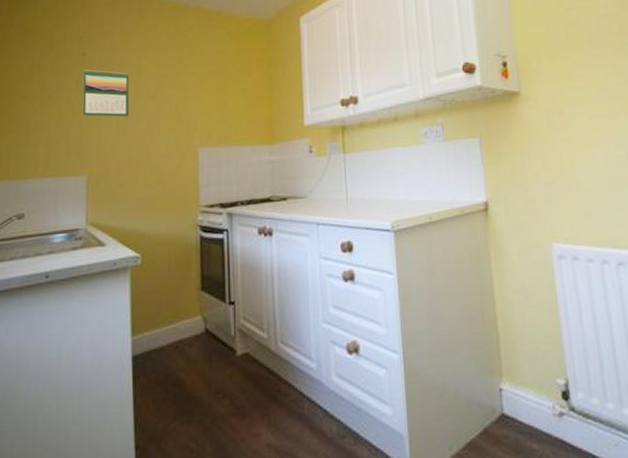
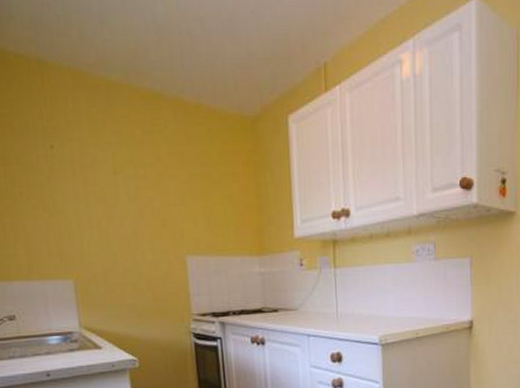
calendar: present [82,69,130,117] -> none [53,165,110,220]

